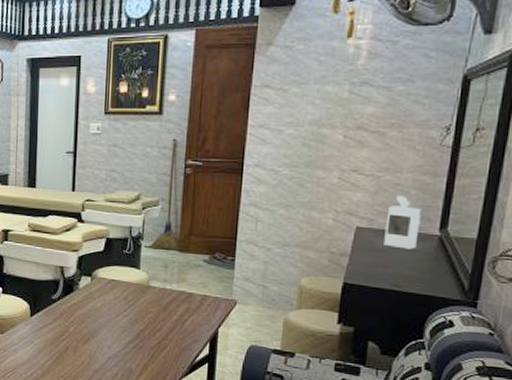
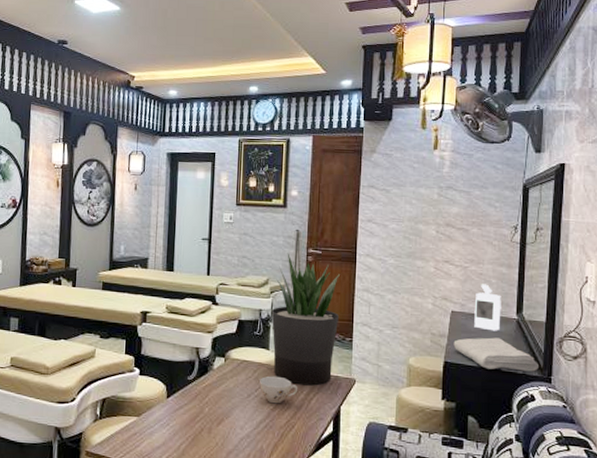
teacup: none [129,296,170,325] -> present [260,376,297,404]
planter: none [142,165,223,306] -> present [271,253,340,385]
towel: none [356,256,464,295] -> present [453,337,540,372]

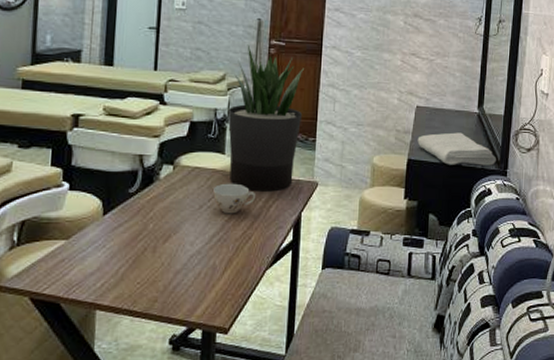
tissue box: present [474,284,501,331] -> none [438,77,464,126]

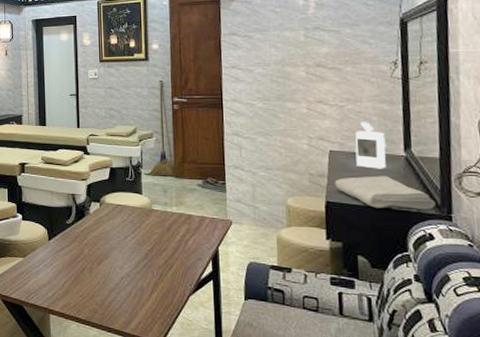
teacup: present [213,183,255,214] -> none [135,218,173,245]
planter: present [228,44,304,190] -> none [141,103,209,226]
tissue box: none [438,77,464,126] -> present [355,122,386,169]

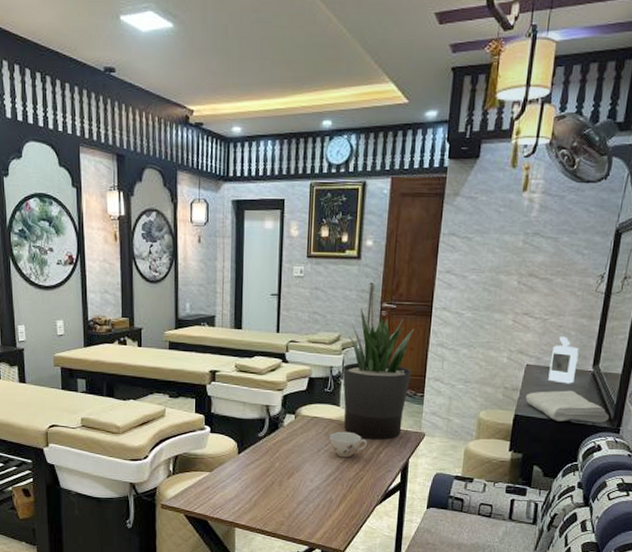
teacup: none [135,218,173,245] -> present [330,431,367,458]
planter: none [141,103,209,226] -> present [342,308,414,439]

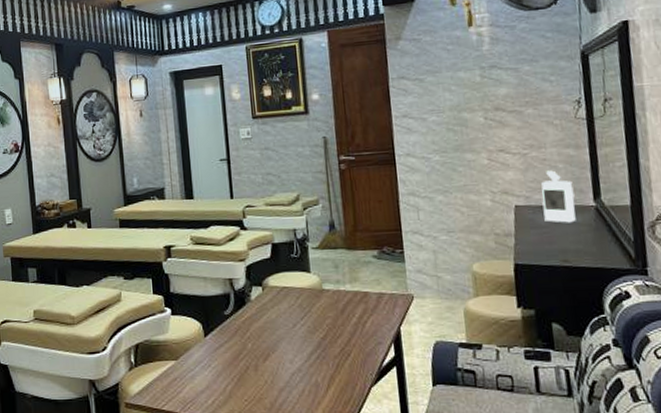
teacup: present [330,431,367,458] -> none [304,300,348,332]
planter: present [342,308,414,439] -> none [307,163,385,307]
towel: present [525,390,610,423] -> none [522,230,631,267]

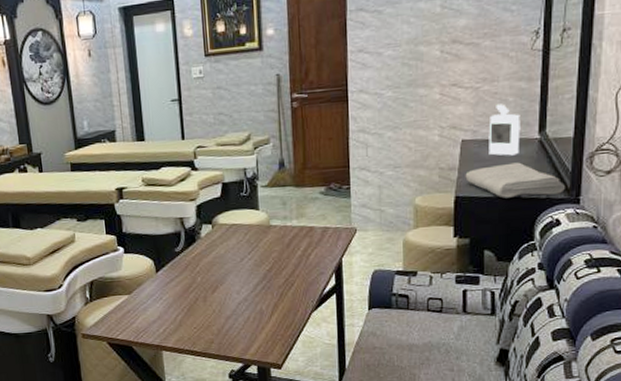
towel: none [522,230,631,267] -> present [465,162,566,198]

